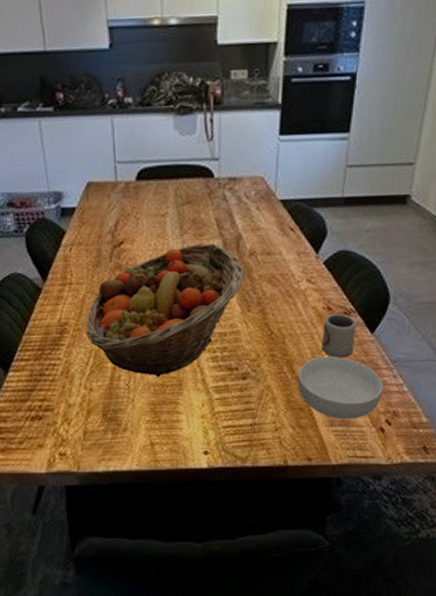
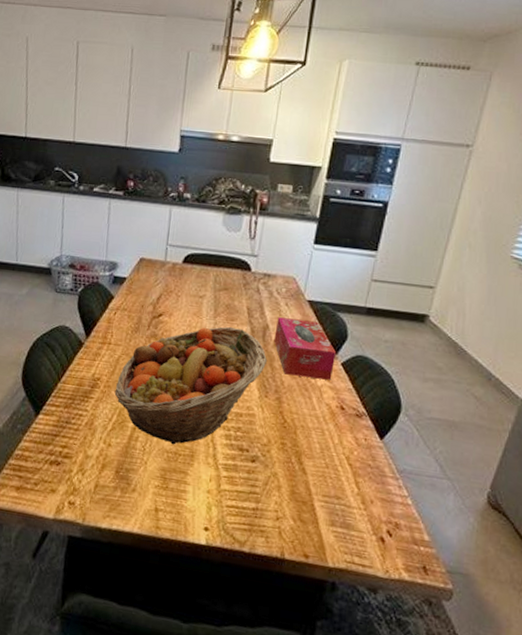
tissue box: none [249,222,318,284] -> present [274,317,337,380]
cereal bowl: present [297,356,383,420] -> none [303,453,388,524]
cup: present [321,314,357,358] -> none [330,413,368,459]

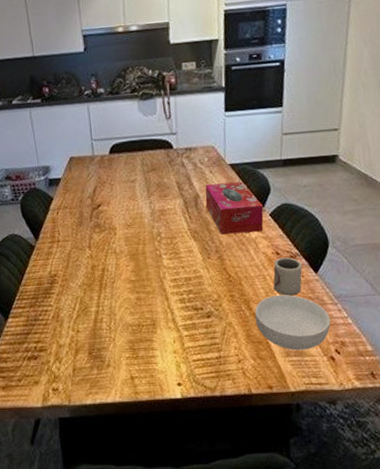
fruit basket: present [114,326,268,445] -> none [72,202,204,319]
cereal bowl: none [303,453,388,524] -> present [254,294,331,351]
cup: none [330,413,368,459] -> present [273,257,303,296]

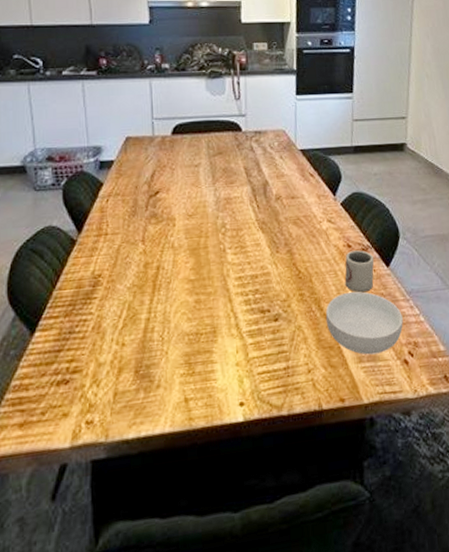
tissue box: present [205,182,264,235] -> none [274,168,335,226]

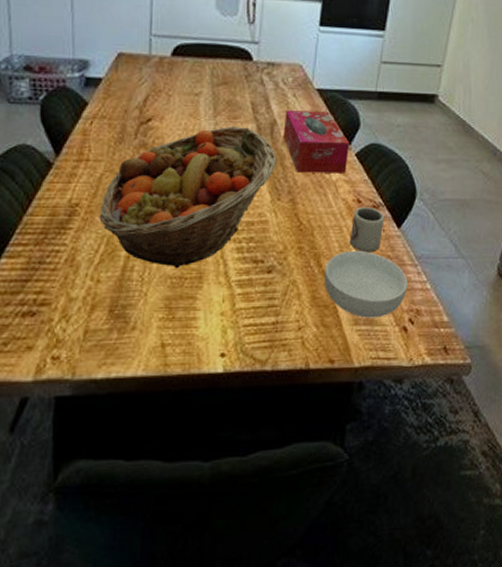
fruit basket: none [120,190,273,326] -> present [99,125,278,269]
tissue box: none [274,168,335,226] -> present [283,110,350,173]

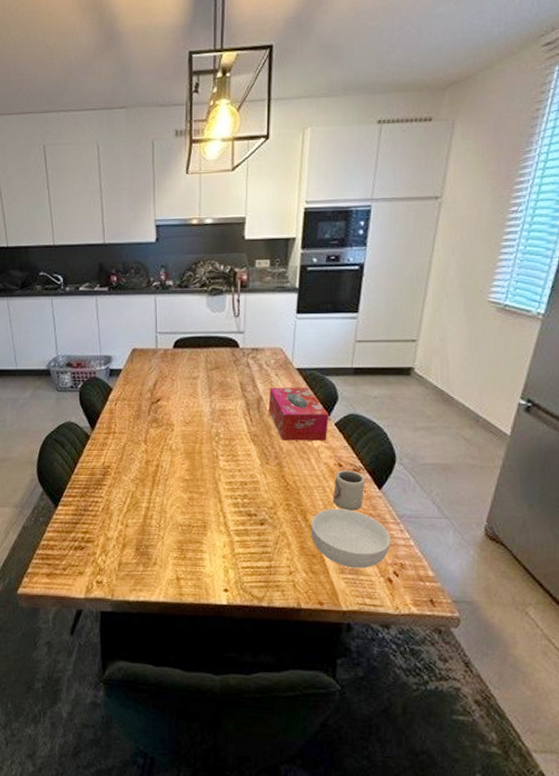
fruit basket: present [99,125,278,269] -> none [125,402,265,518]

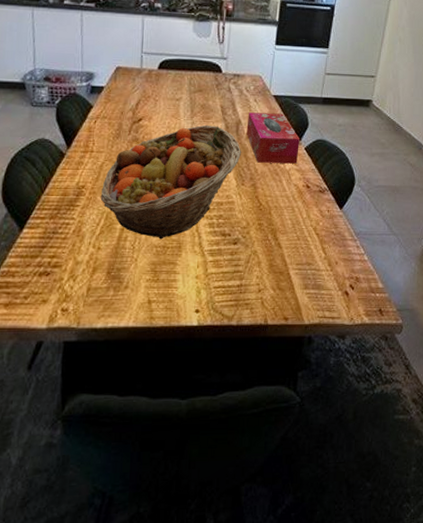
fruit basket: none [125,402,265,518] -> present [100,124,242,239]
cereal bowl: present [310,508,391,569] -> none [279,227,349,283]
cup: present [333,470,366,511] -> none [300,191,329,229]

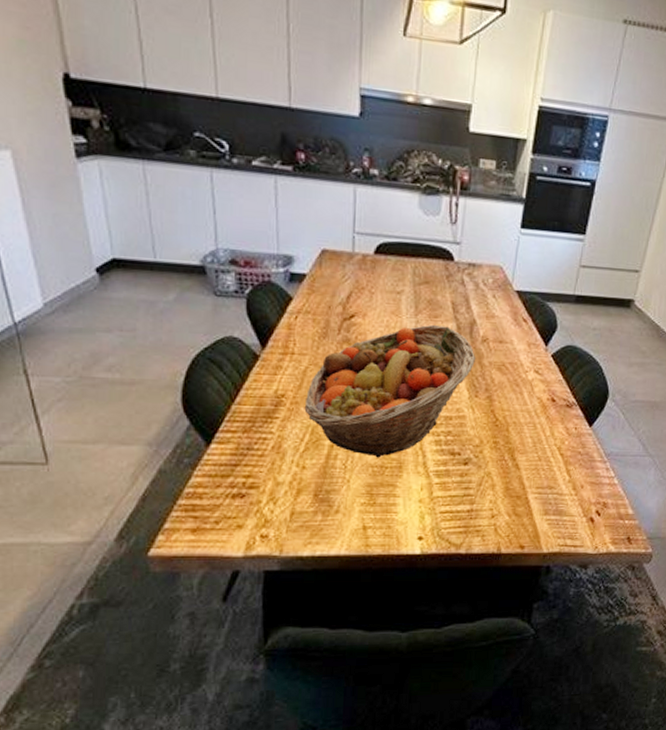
tissue box: present [246,112,301,164] -> none [482,311,547,373]

